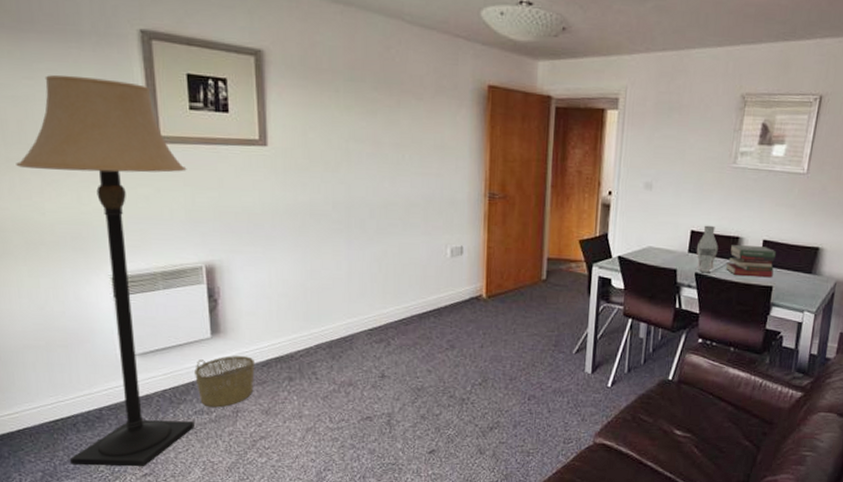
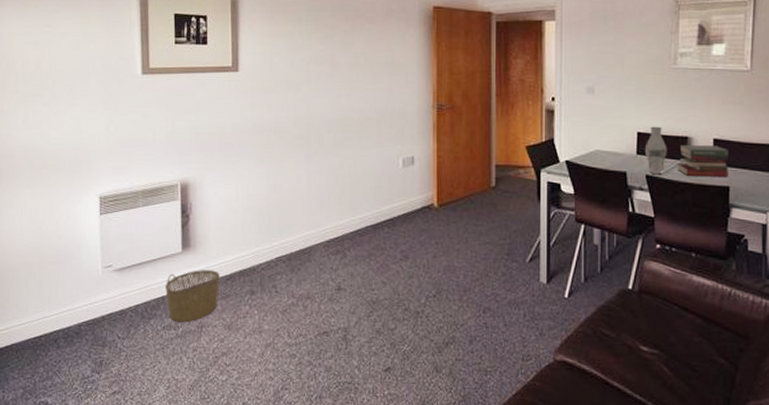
lamp: present [16,74,194,466] -> none [31,21,170,383]

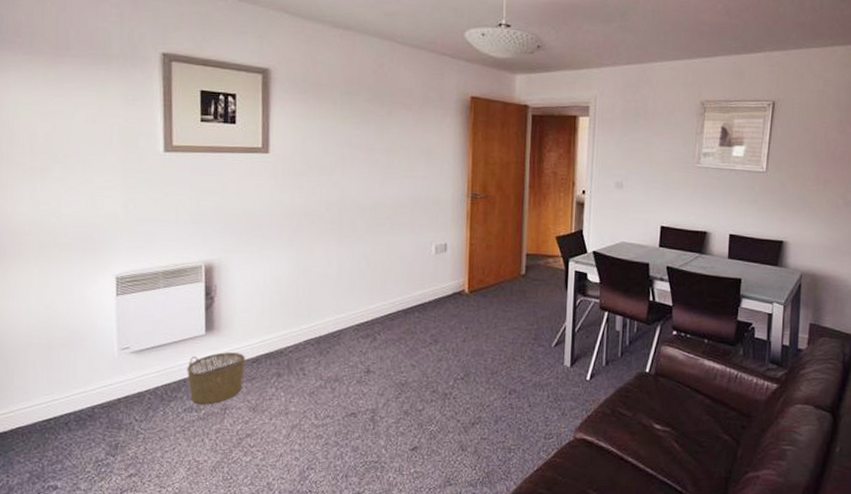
vase: present [644,126,667,175] -> none [666,221,687,267]
books: present [678,145,730,178] -> none [696,239,743,271]

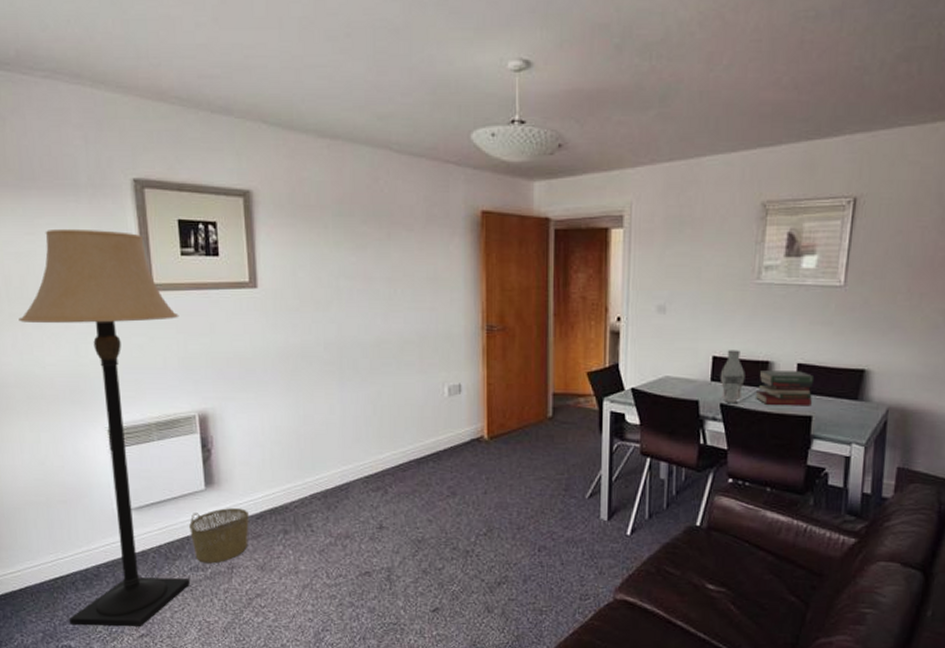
lamp: none [39,92,194,466] -> present [18,228,190,626]
vase: none [666,221,687,267] -> present [719,350,745,404]
books: none [696,239,743,271] -> present [756,371,815,407]

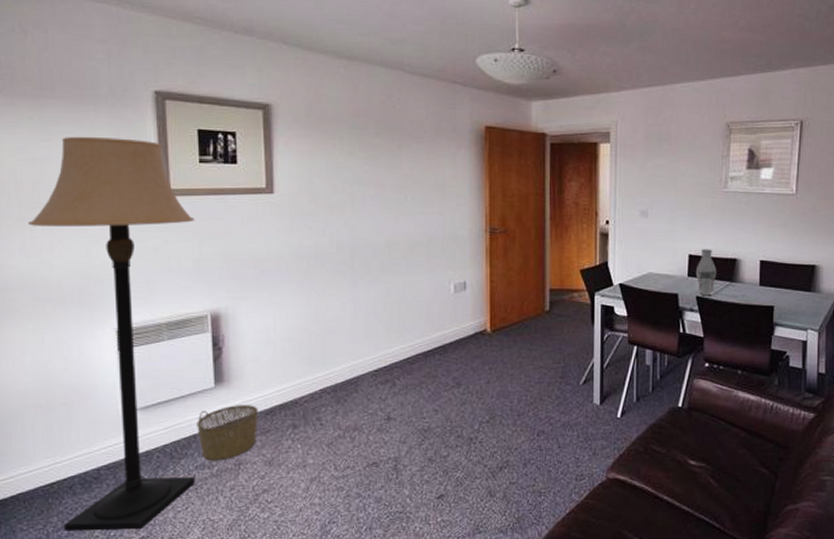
books: present [756,371,815,407] -> none [727,267,775,298]

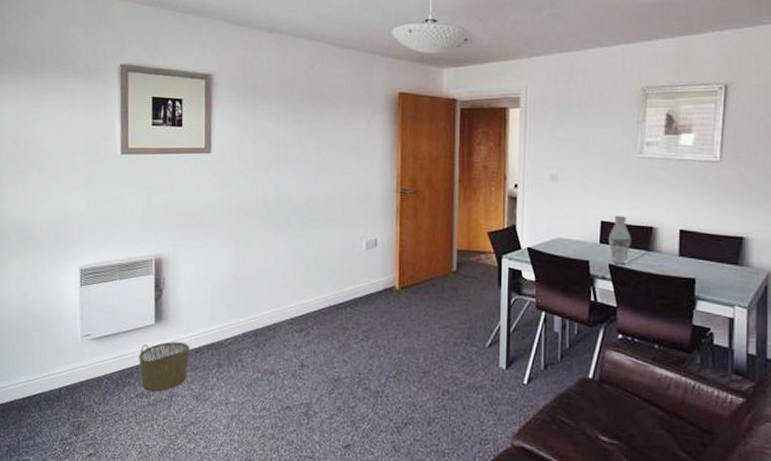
lamp: present [28,136,195,532] -> none [20,103,146,446]

